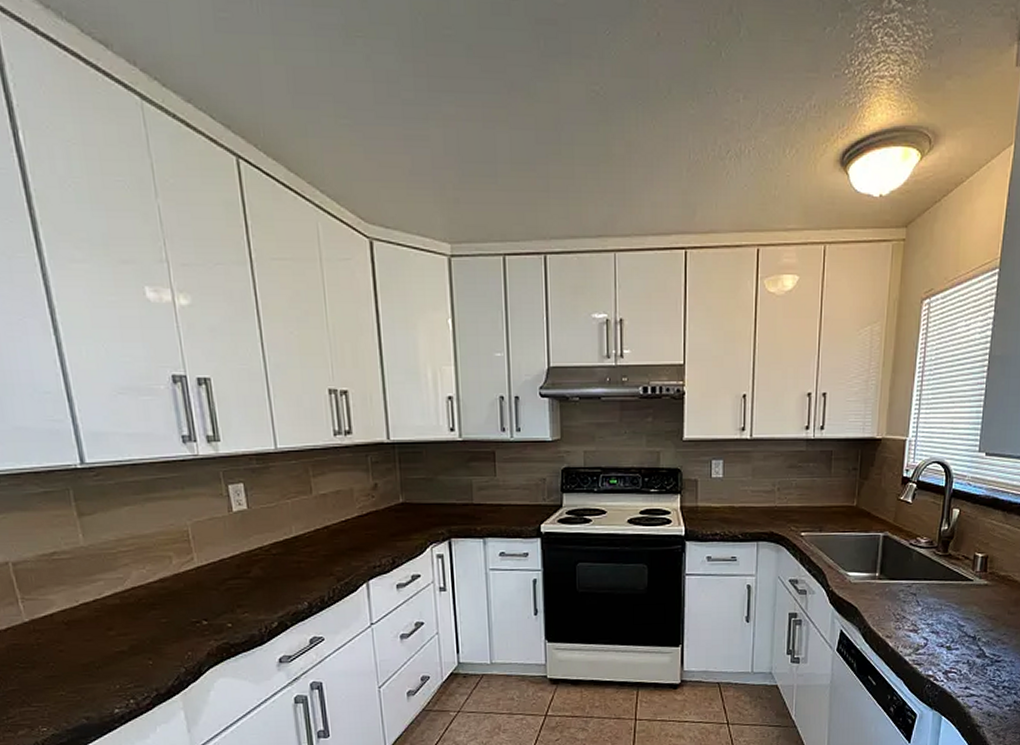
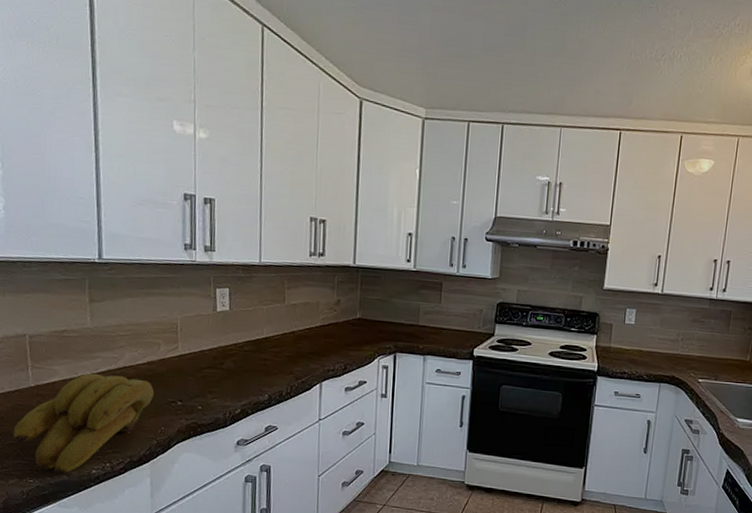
banana bunch: none [13,598,173,717] -> present [13,373,154,473]

